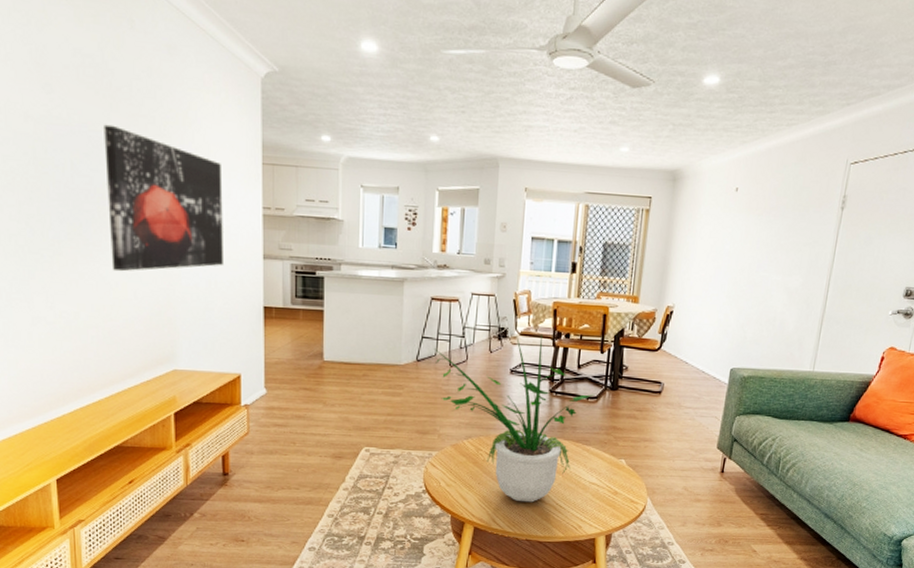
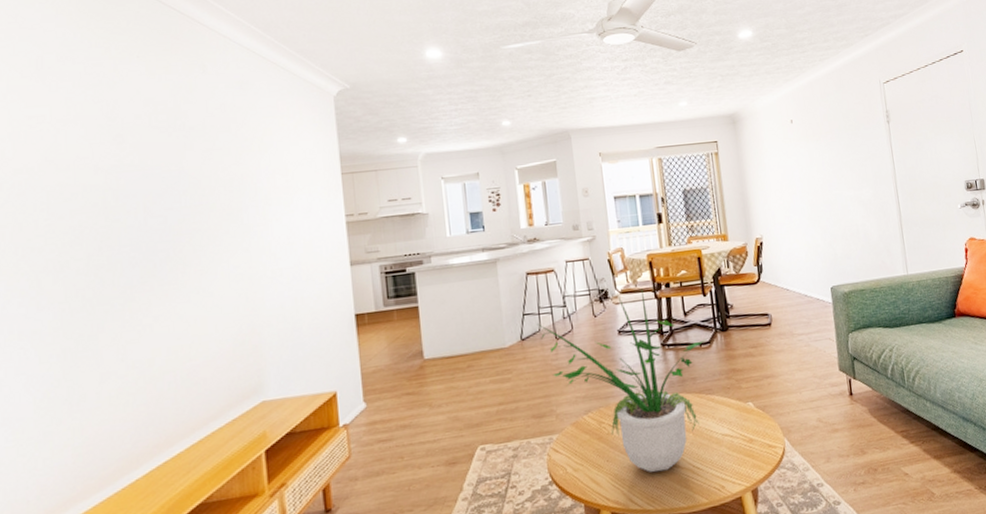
wall art: present [104,124,223,272] -> none [177,162,309,308]

